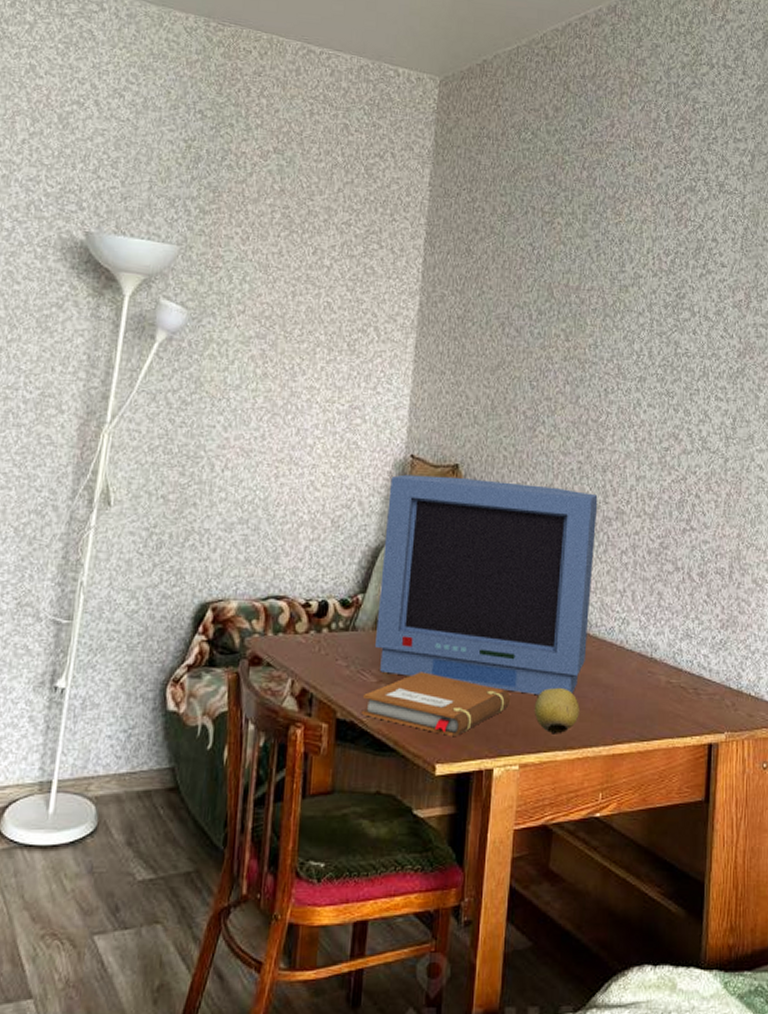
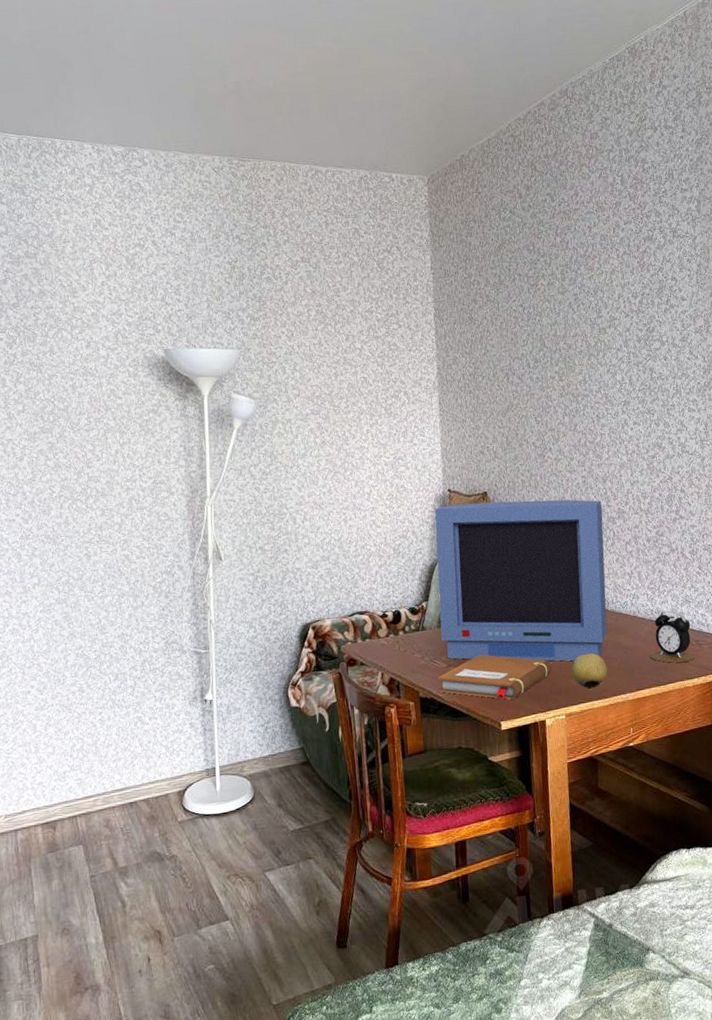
alarm clock: none [633,644,690,714] -> present [649,610,695,663]

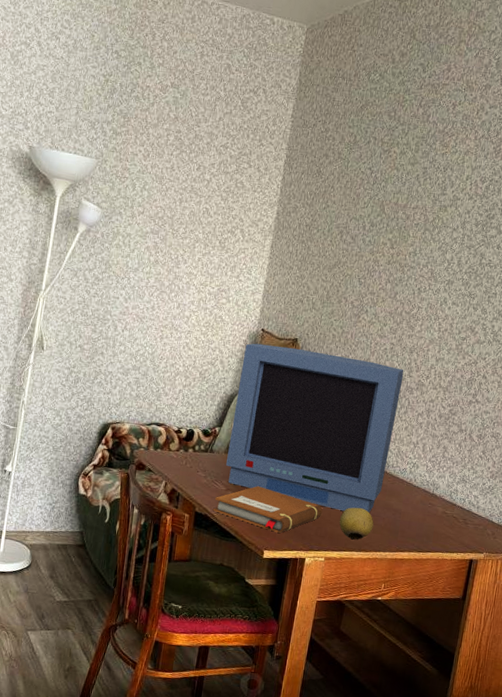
alarm clock: present [649,610,695,663] -> none [415,485,462,536]

